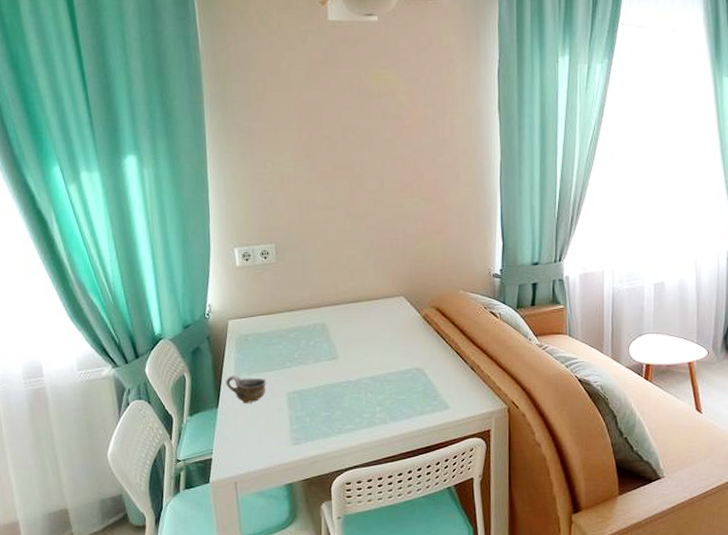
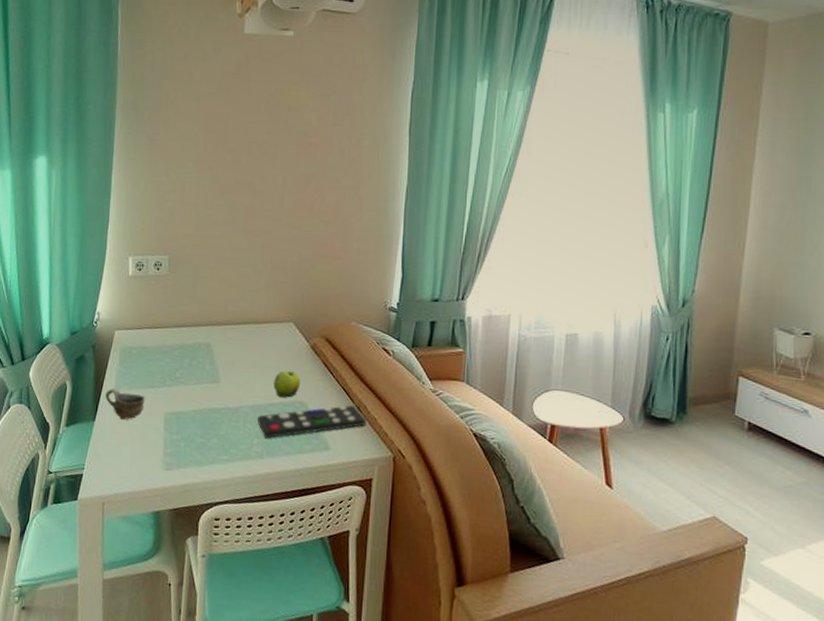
remote control: none [378,366,481,405] -> present [258,405,367,438]
fruit: none [390,340,416,366] -> present [273,370,301,398]

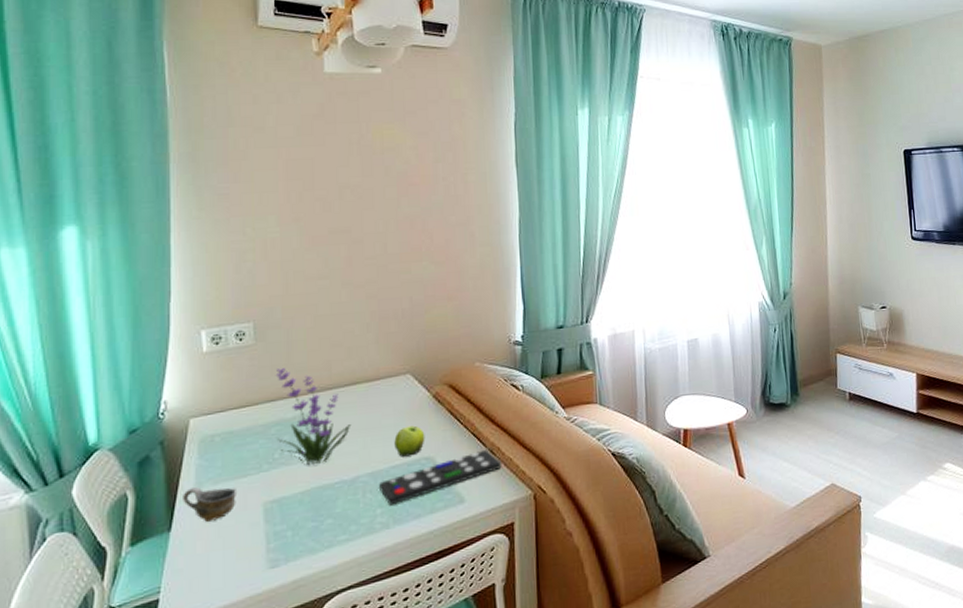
plant: none [179,299,240,390] -> present [275,368,352,466]

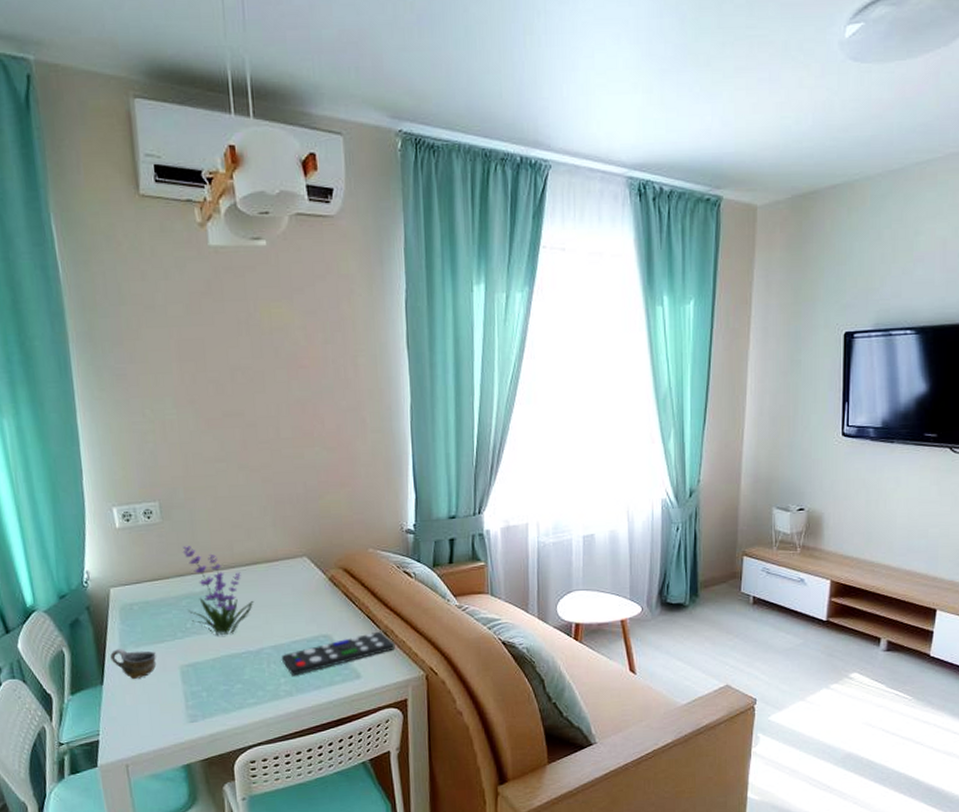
fruit: present [394,425,425,457] -> none [294,605,323,634]

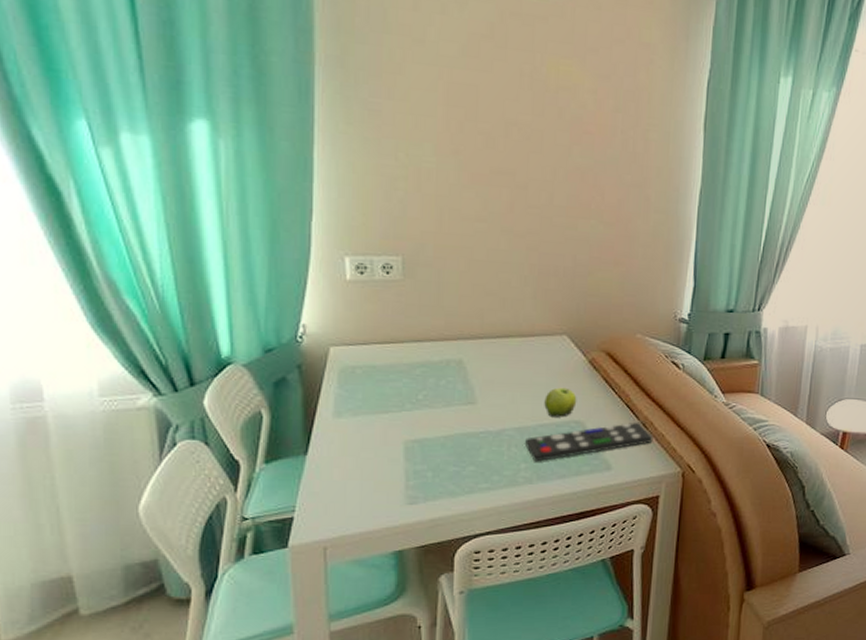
cup: present [110,649,157,679] -> none [320,416,378,451]
plant: present [182,546,254,636] -> none [421,309,501,412]
fruit: none [294,605,323,634] -> present [544,387,577,418]

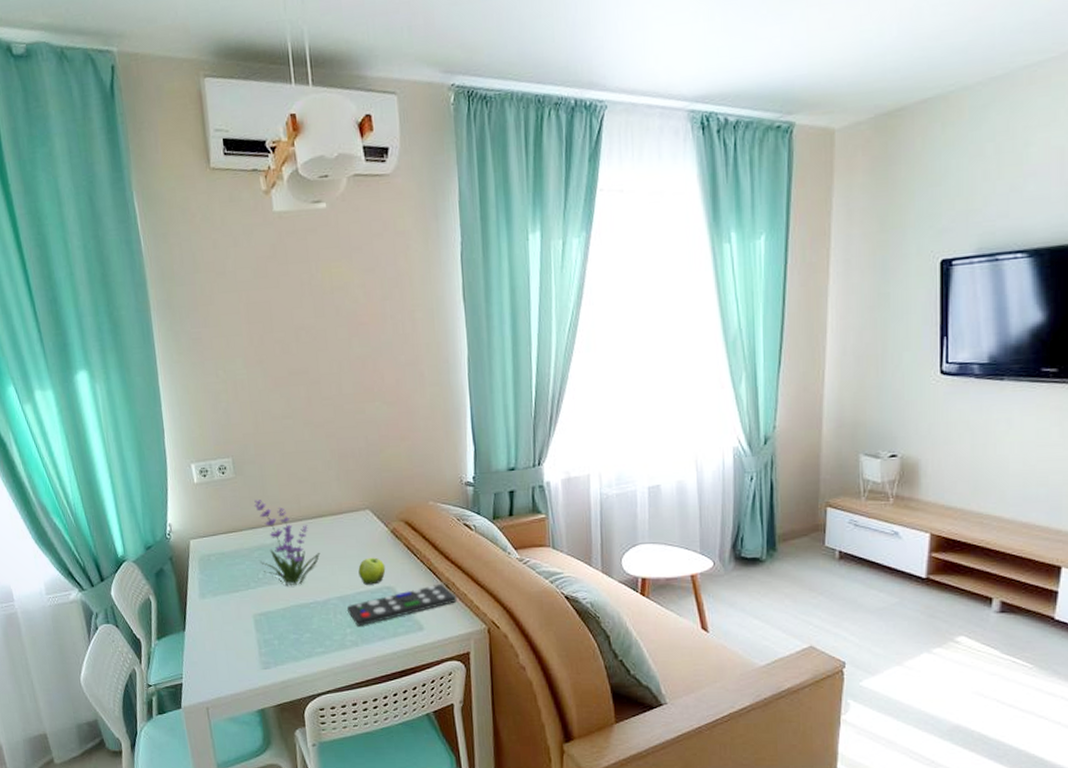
plant: none [421,309,501,412] -> present [254,500,321,587]

